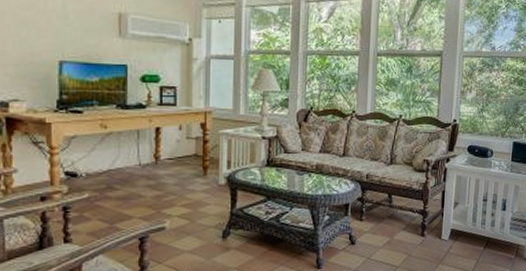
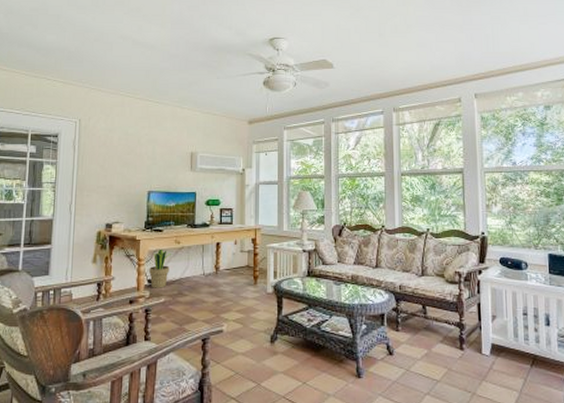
potted plant: none [66,134,95,182] -> present [149,248,171,288]

